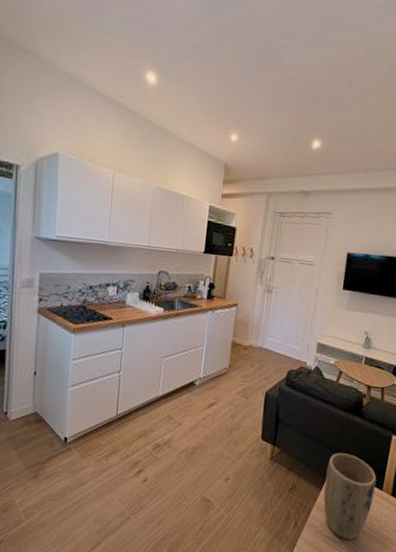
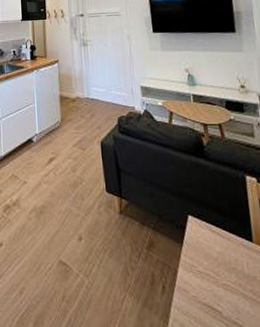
plant pot: present [323,453,377,540] -> none [182,201,246,307]

